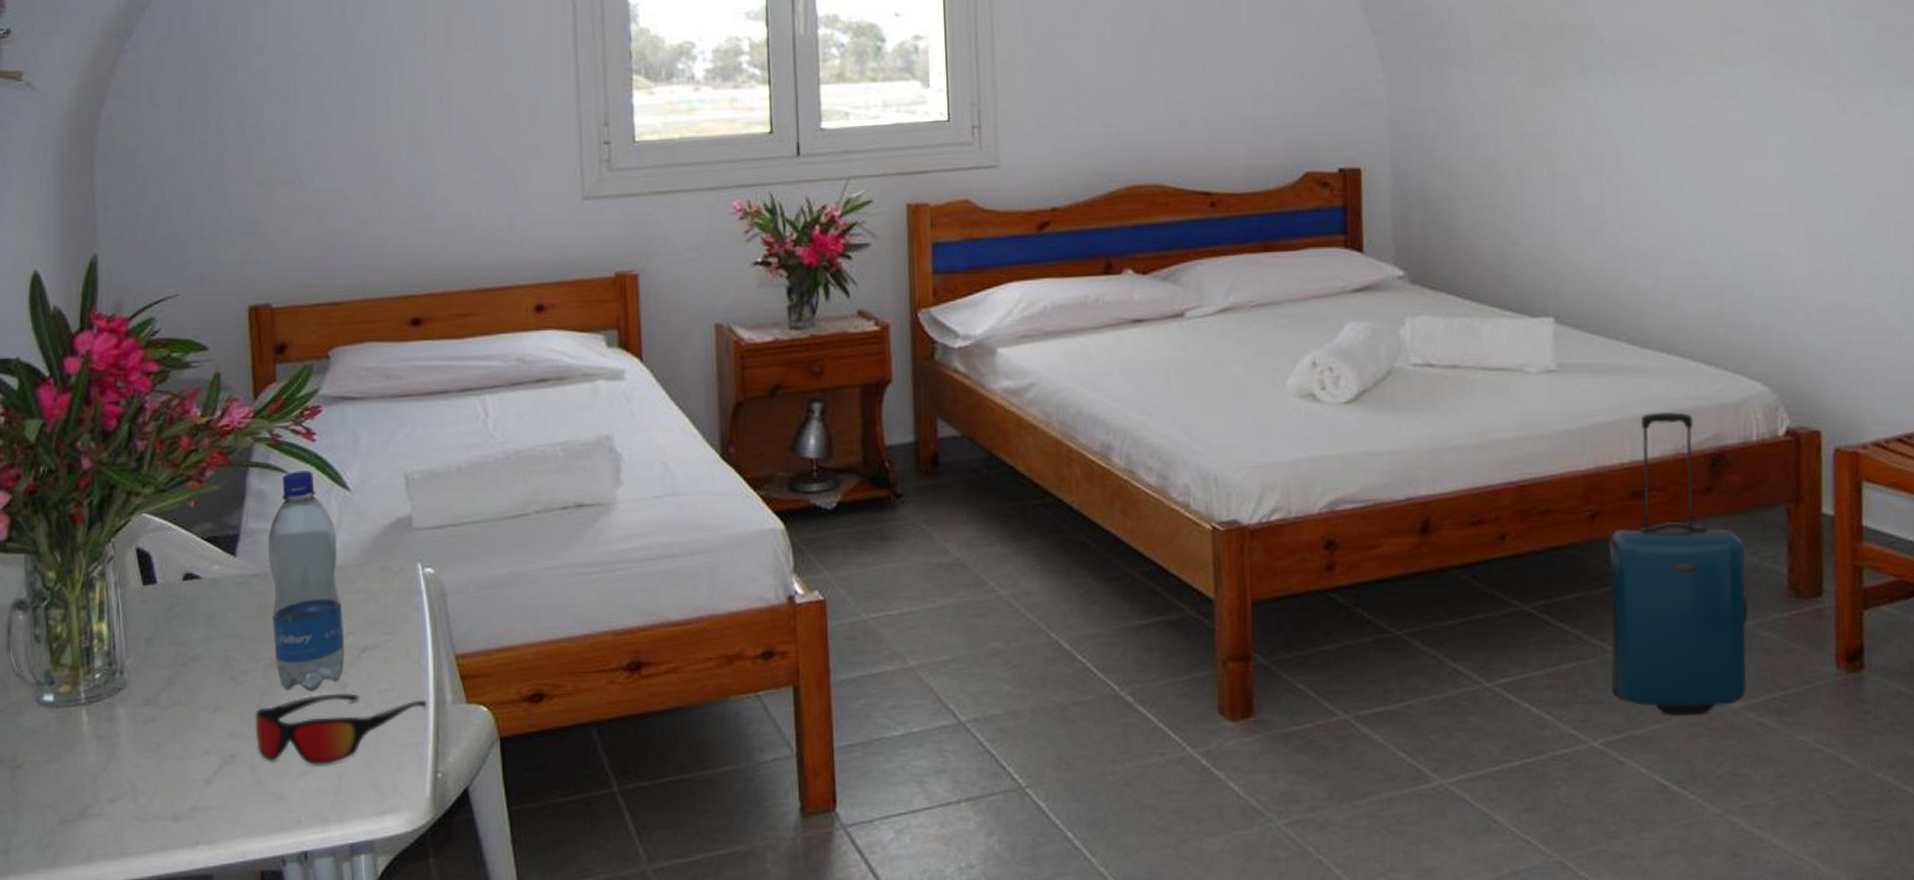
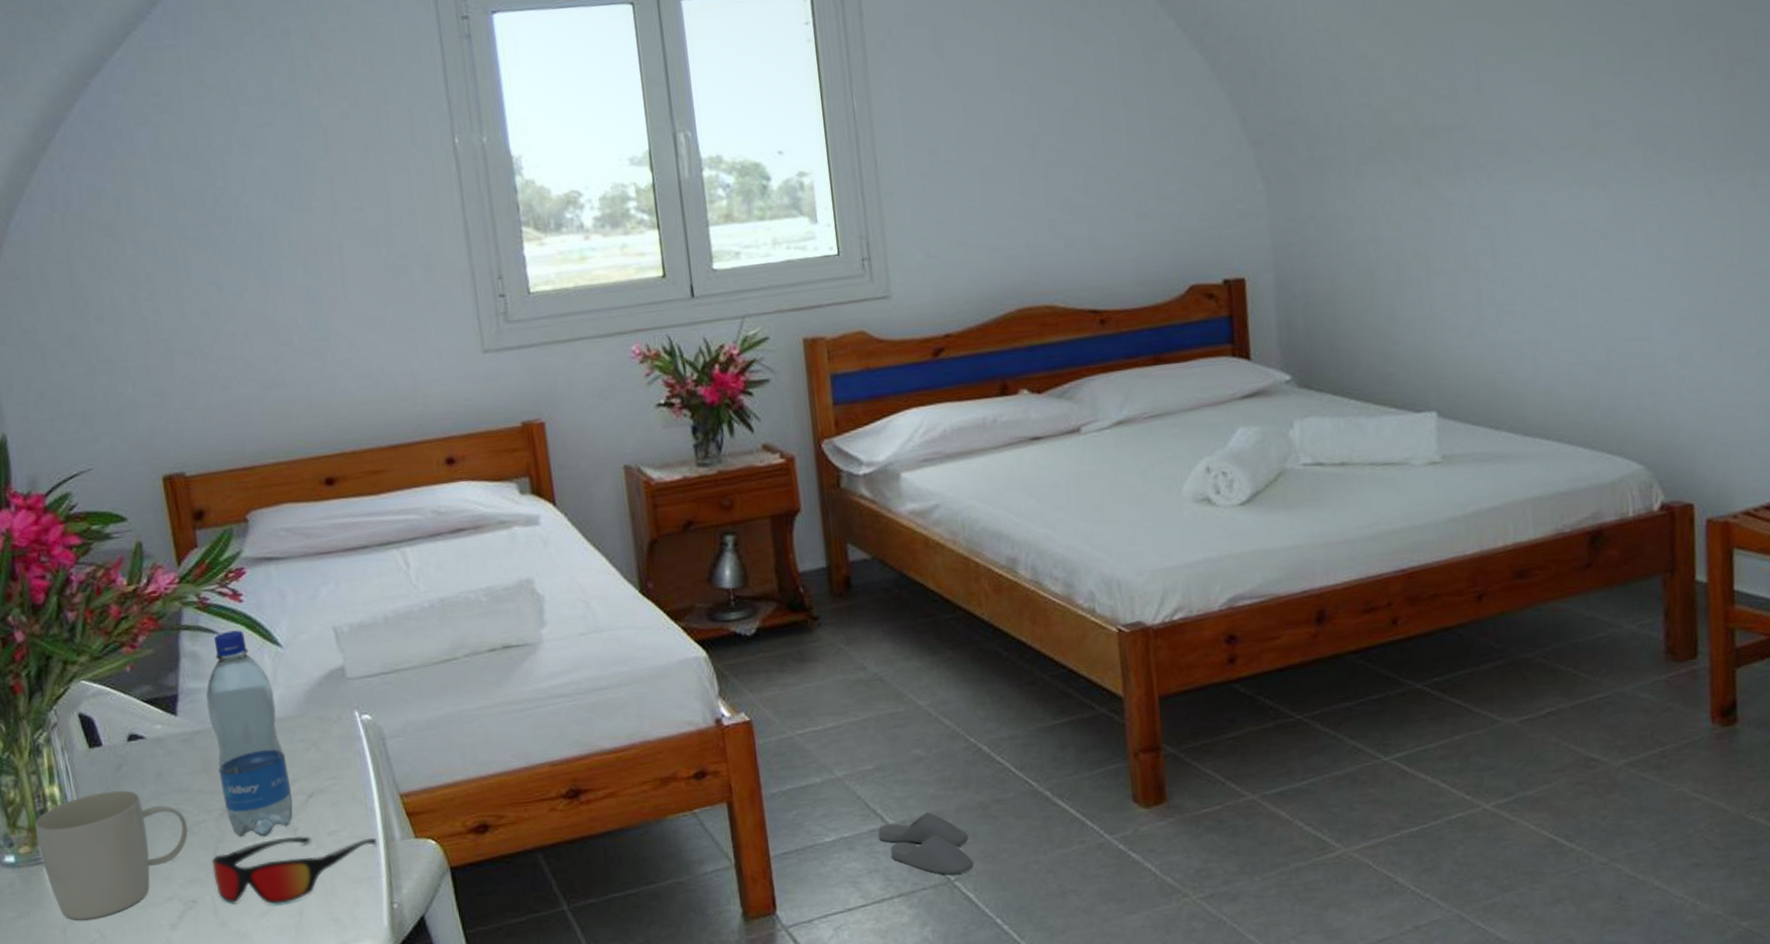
mug: none [78,632,235,769] -> present [35,790,188,921]
slippers: none [948,710,1048,781] -> present [877,812,975,875]
suitcase: present [1609,411,1748,716] -> none [1495,494,1628,776]

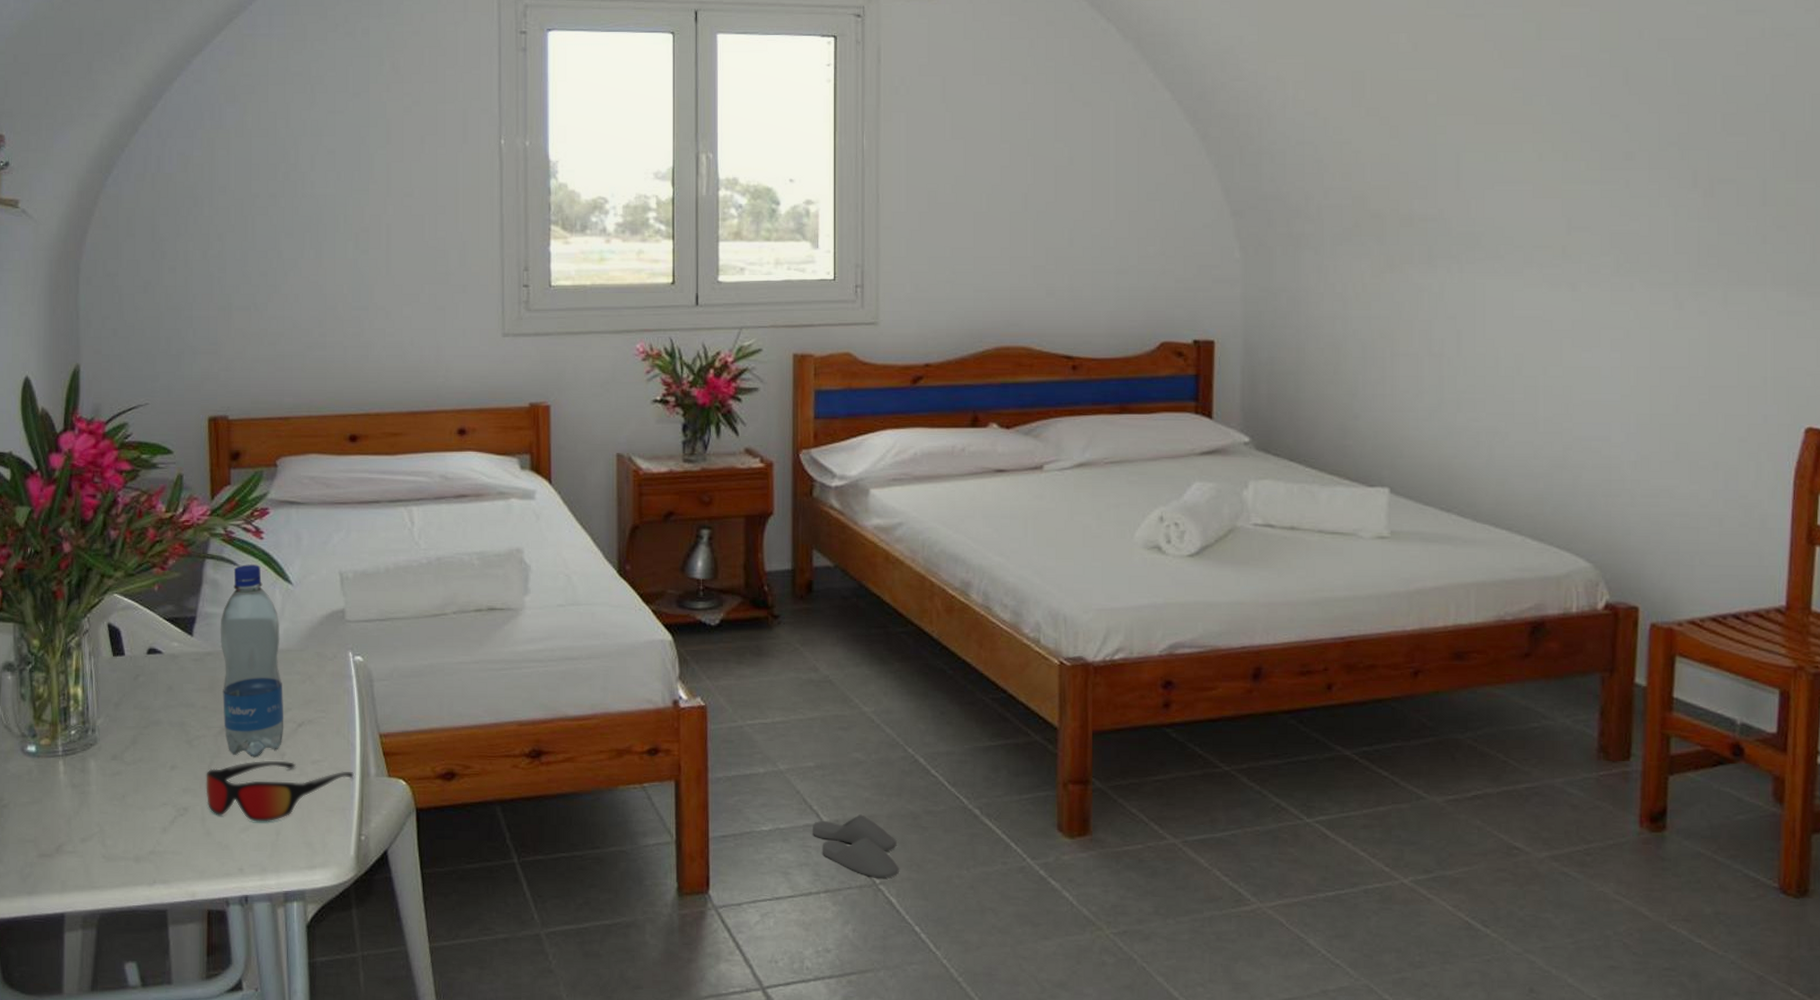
mug: present [35,790,188,921] -> none [57,698,189,814]

